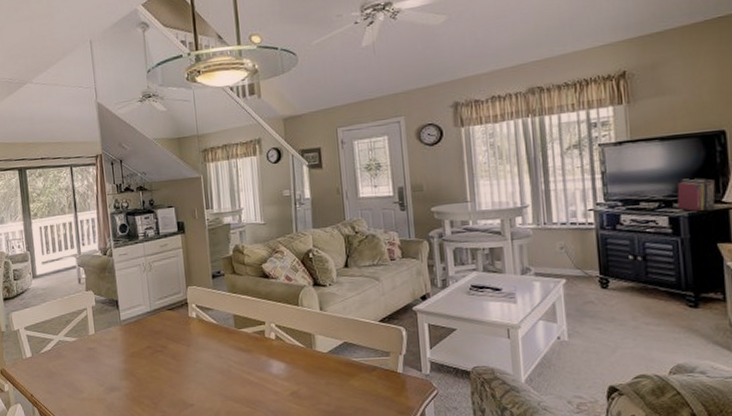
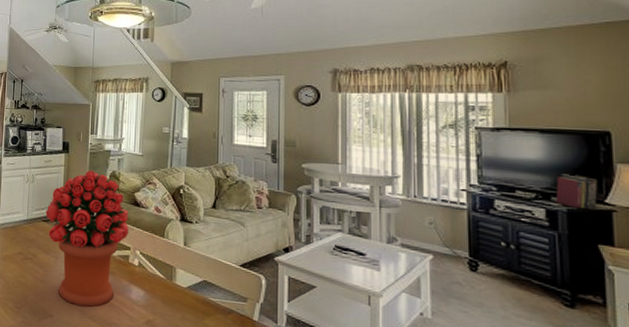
bouquet: none [169,248,261,390] -> present [45,170,129,307]

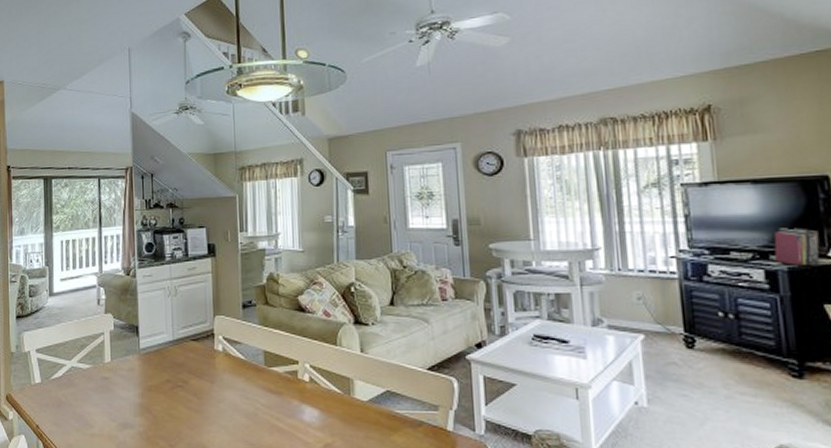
bouquet: present [45,170,129,307] -> none [194,274,295,436]

